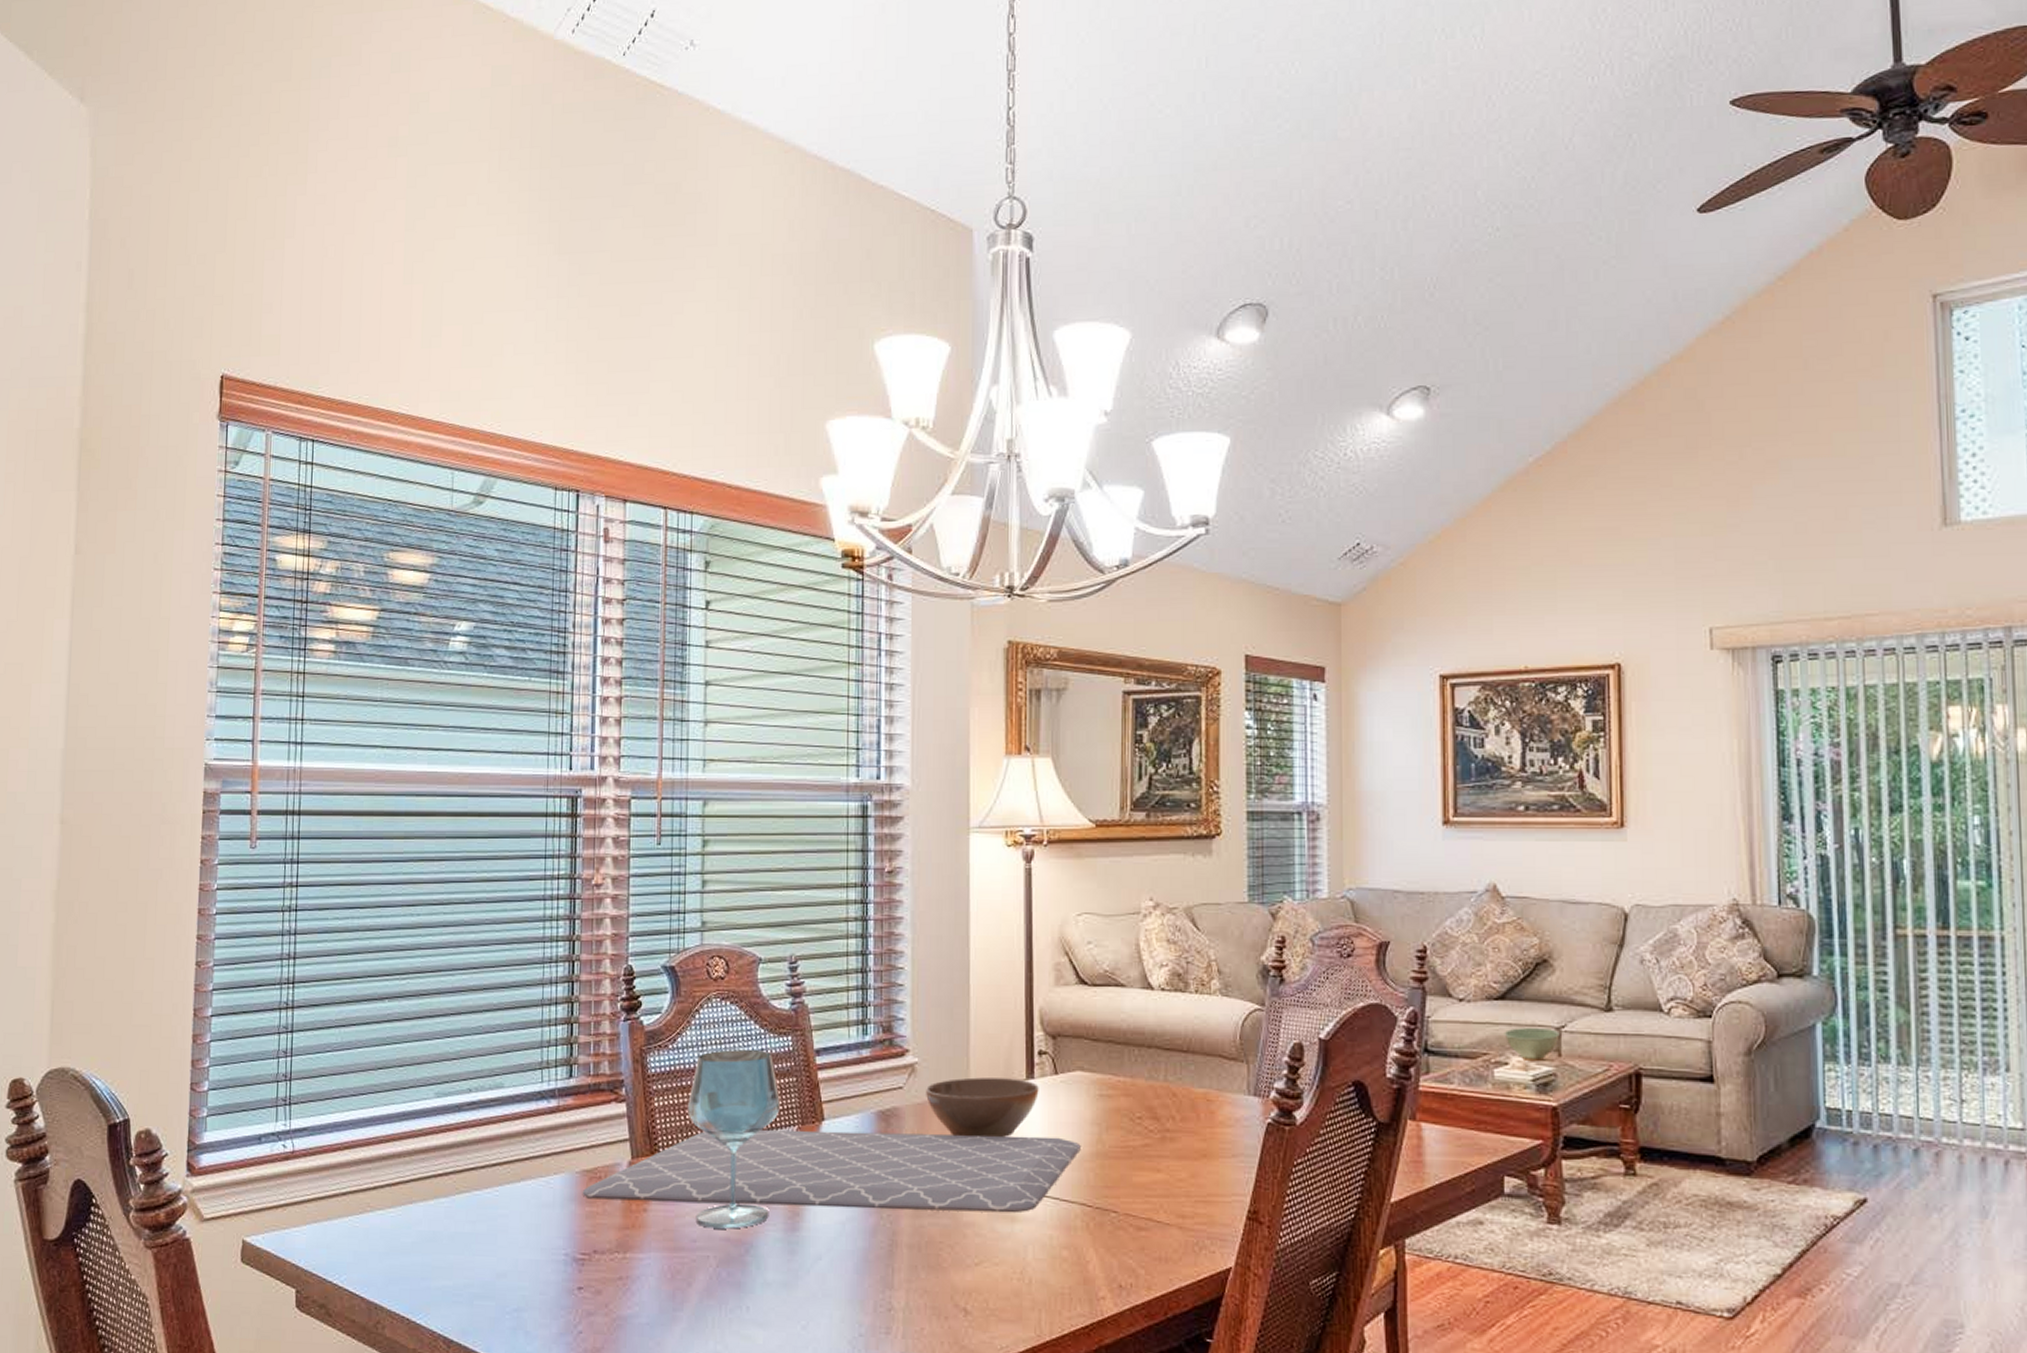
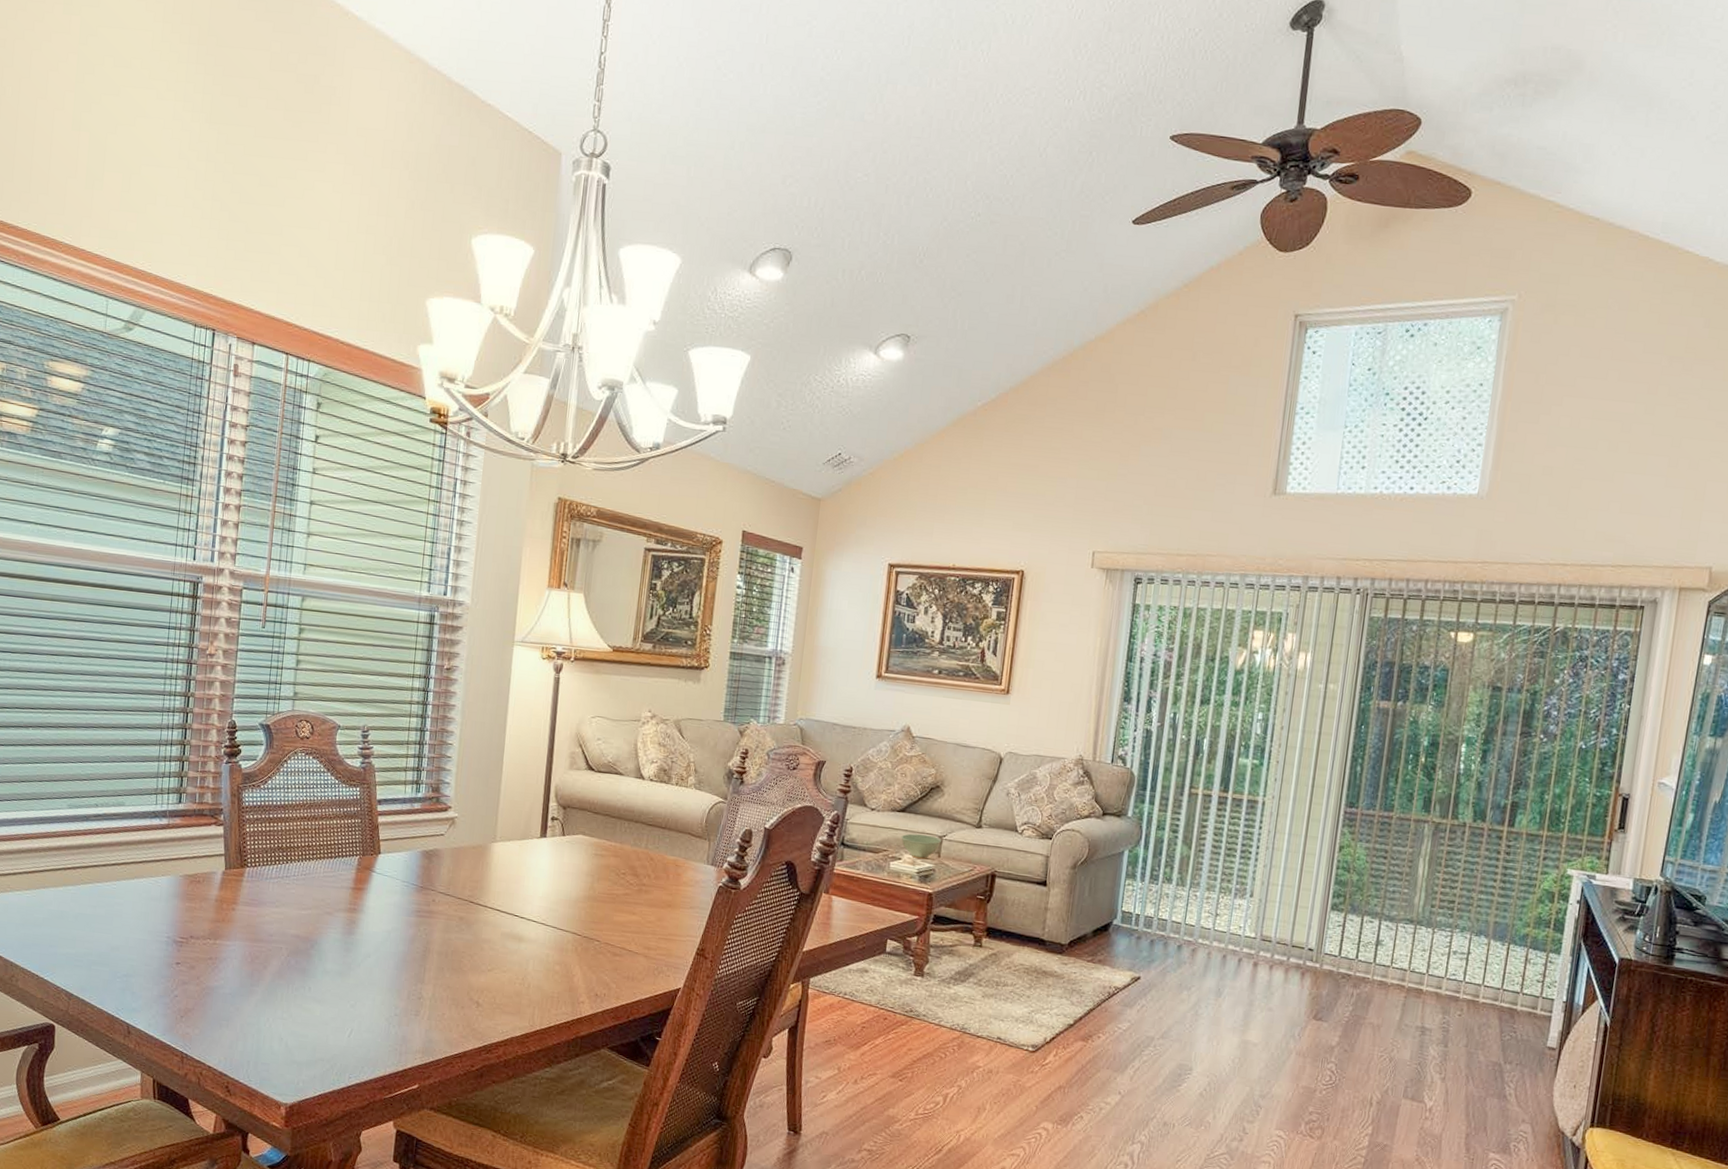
placemat: present [582,1130,1081,1213] -> none [183,854,577,936]
wine glass: present [687,1049,780,1229] -> none [272,793,347,929]
bowl: present [926,1077,1039,1138] -> none [461,832,549,879]

